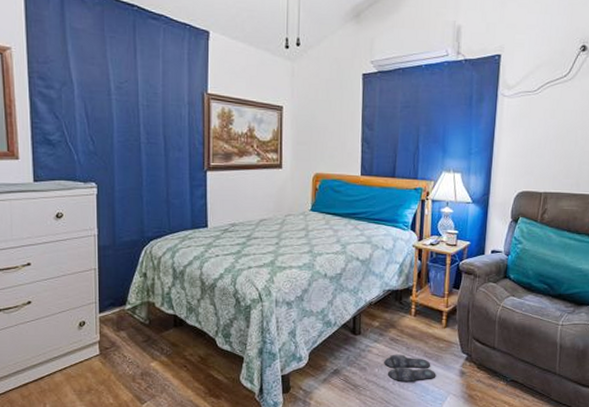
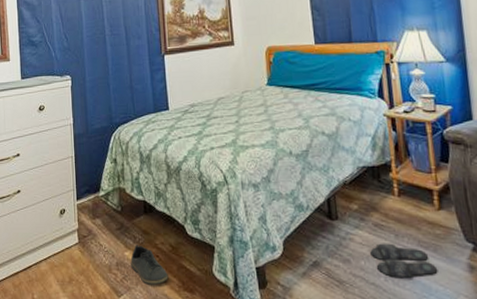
shoe: none [156,356,195,392] -> present [130,245,169,285]

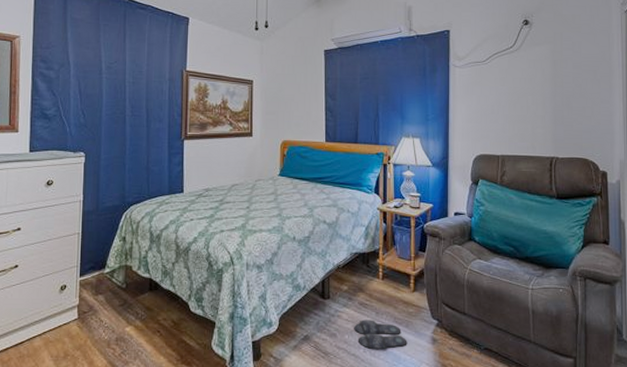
shoe: present [130,245,169,285] -> none [130,321,168,359]

